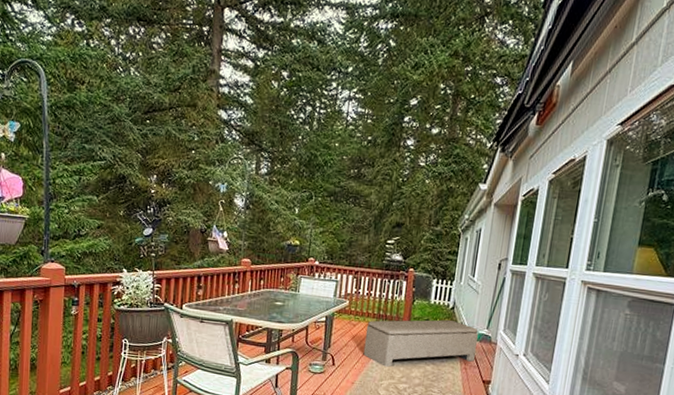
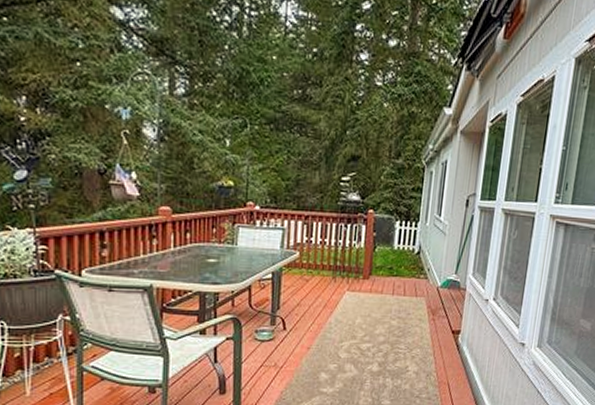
bench: present [363,319,479,367] -> none [319,267,447,326]

